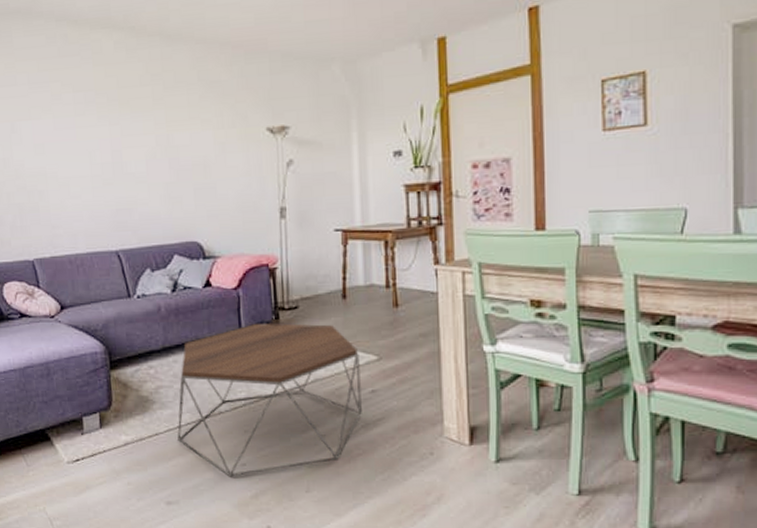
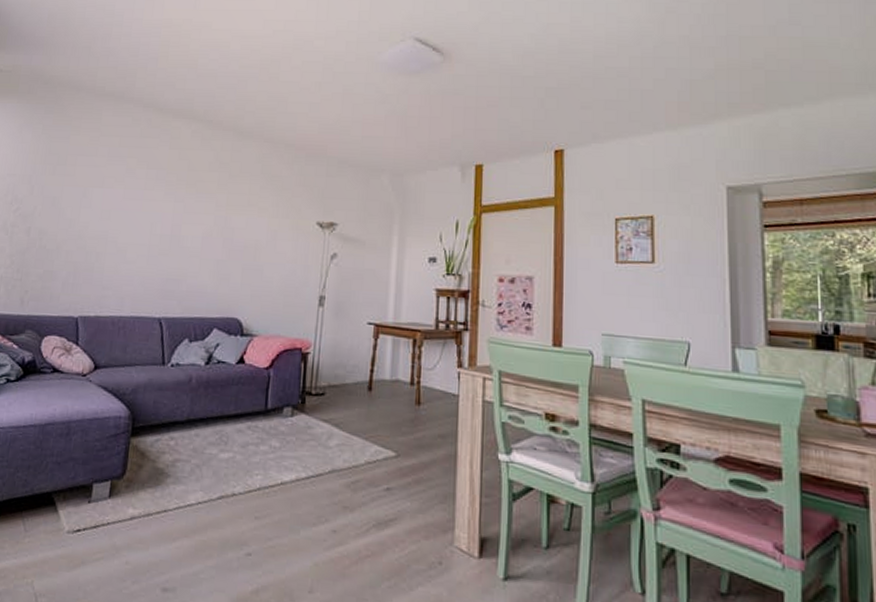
coffee table: present [177,323,362,477] -> none [186,406,378,568]

